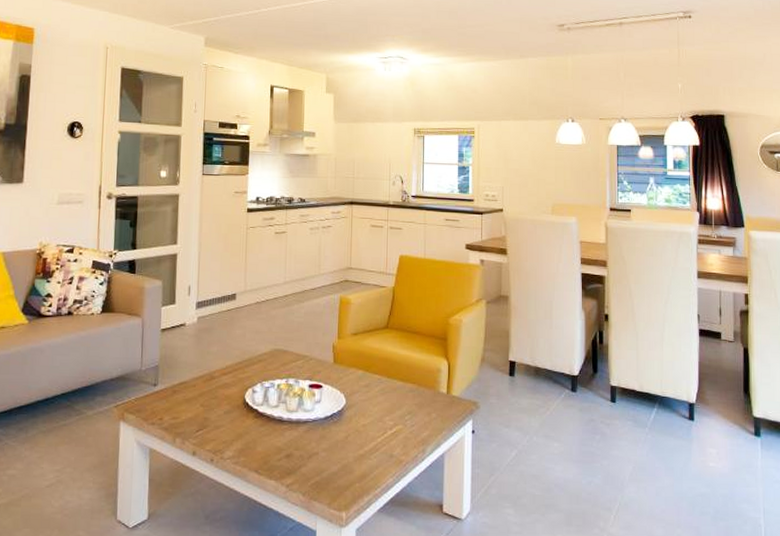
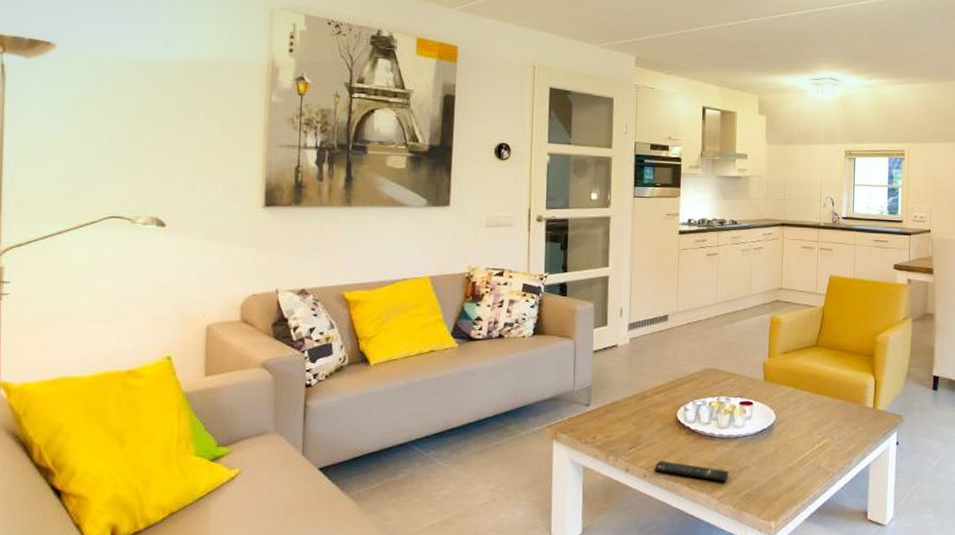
remote control: none [222,445,298,468] -> present [655,461,729,482]

